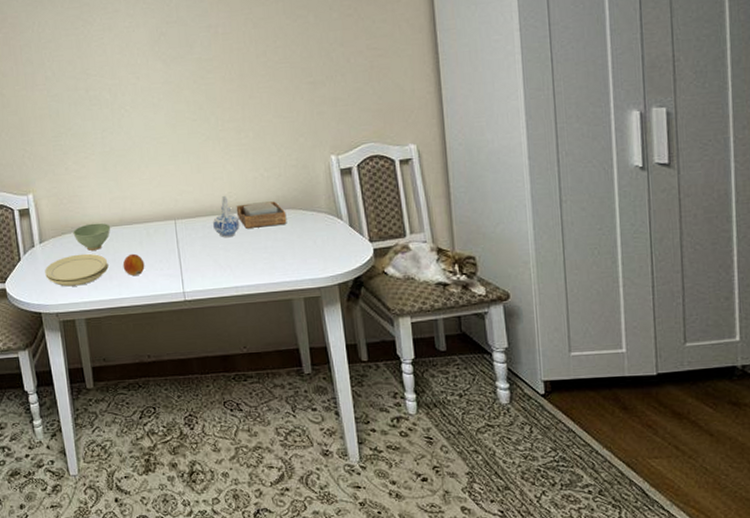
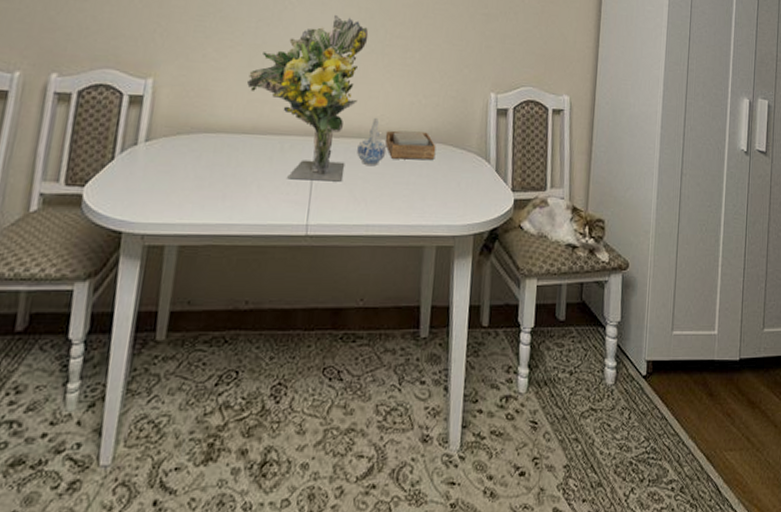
plate: present [45,253,109,287] -> none [141,161,226,202]
bowl: present [73,222,111,251] -> none [191,126,240,160]
bouquet: none [106,112,206,258] -> present [247,14,369,182]
fruit: present [122,253,145,276] -> none [242,170,270,197]

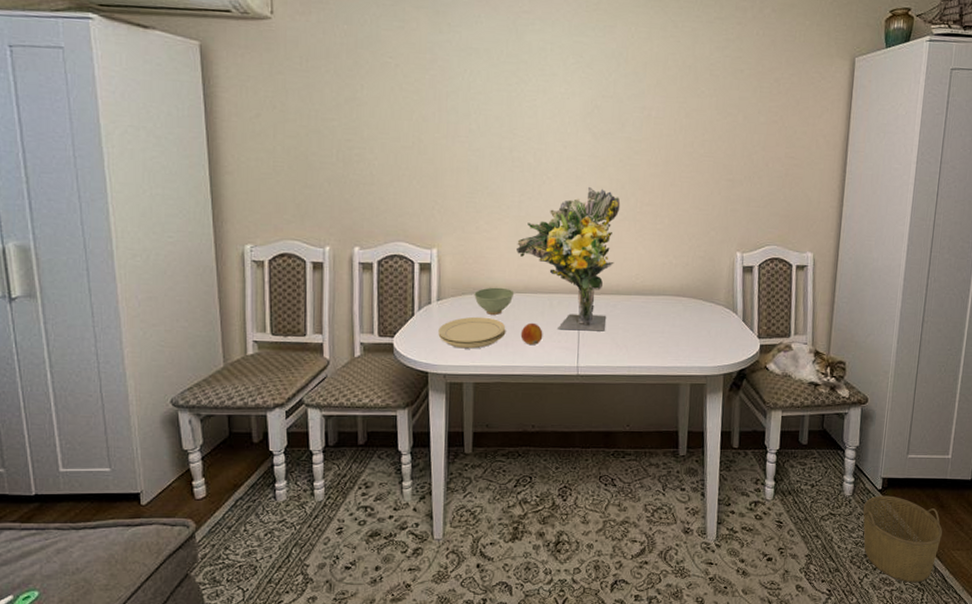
plate: none [141,161,226,202] -> present [438,316,506,349]
bowl: none [191,126,240,160] -> present [474,287,515,315]
fruit: none [242,170,270,197] -> present [520,322,543,345]
ceramic pitcher: present [357,117,387,167] -> none [616,276,643,318]
napkin holder: present [385,130,436,160] -> none [640,287,687,313]
basket: none [627,383,713,497] -> present [863,495,942,583]

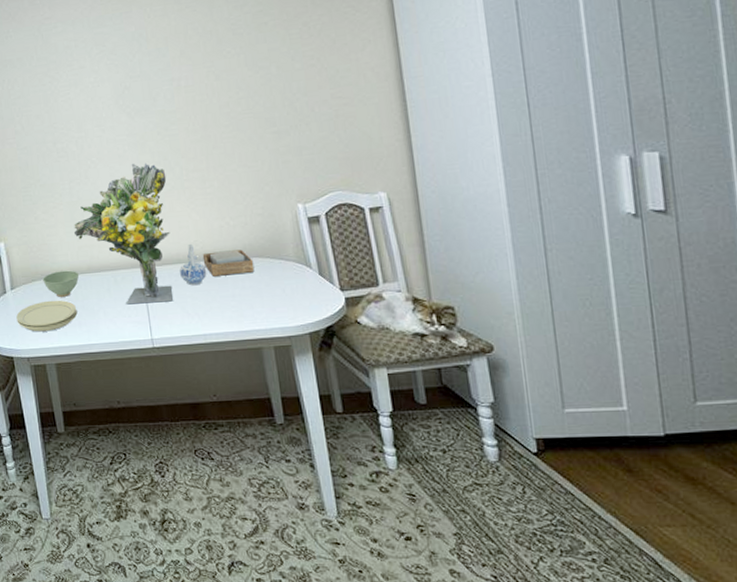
fruit: present [520,322,543,345] -> none [91,300,113,322]
ceramic pitcher: none [616,276,643,318] -> present [180,243,207,286]
napkin holder: none [640,287,687,313] -> present [202,249,255,277]
basket: present [863,495,942,583] -> none [517,459,639,569]

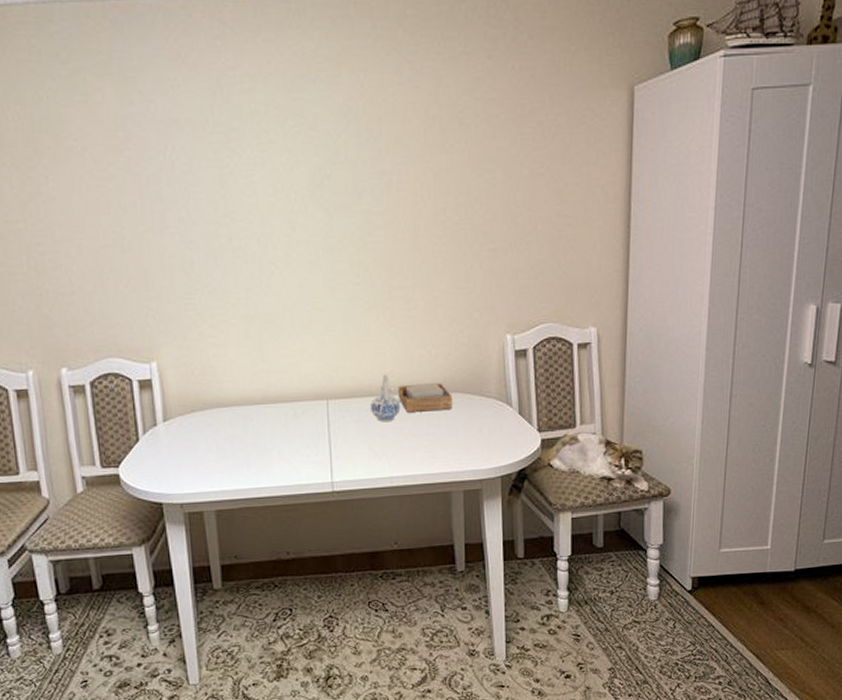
plate: present [16,300,78,332] -> none [169,435,246,474]
bowl: present [42,270,80,297] -> none [205,399,252,432]
bouquet: present [74,163,173,305] -> none [248,272,365,443]

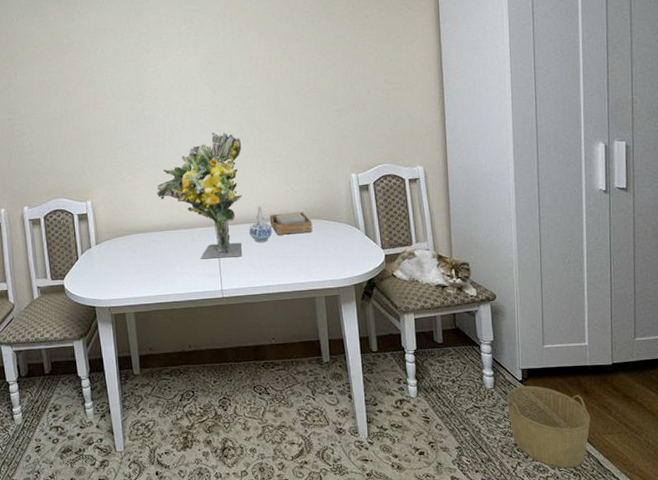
bouquet: none [248,272,365,443] -> present [157,131,243,259]
basket: none [671,596,763,690] -> present [506,385,590,469]

